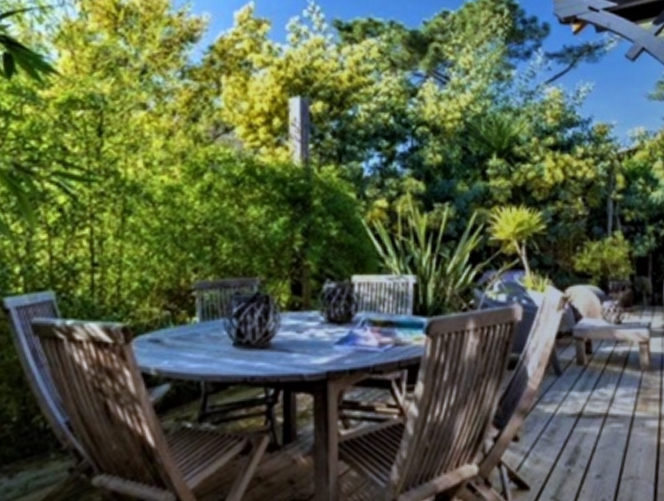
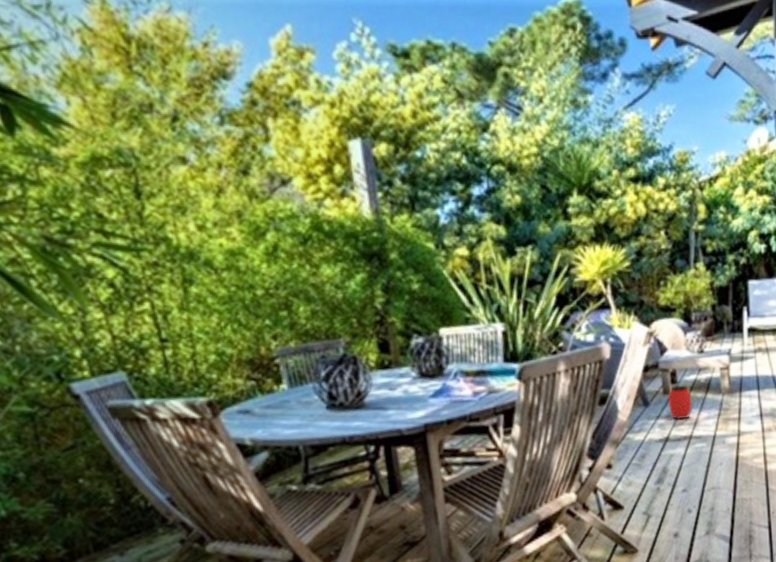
lantern: none [582,355,608,395] -> present [668,384,692,421]

